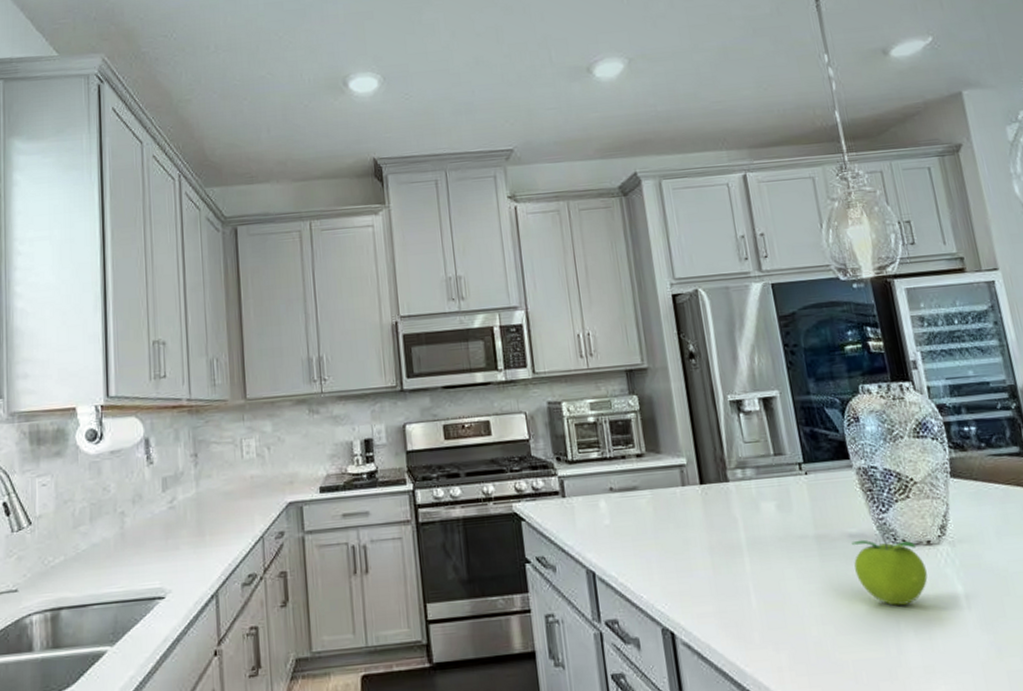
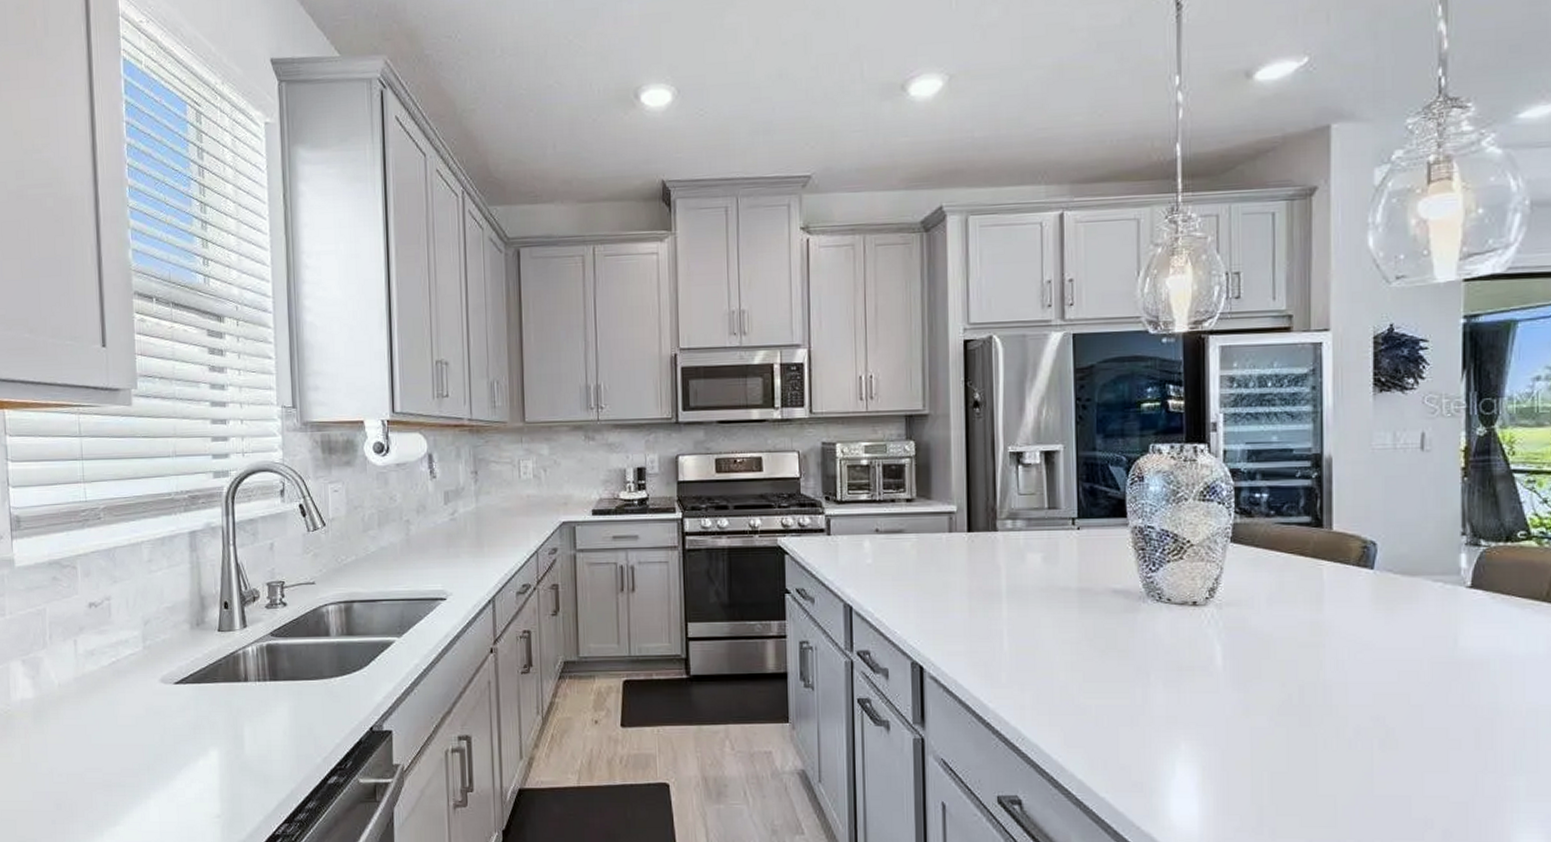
fruit: present [852,538,928,606] -> none [1114,595,1187,659]

